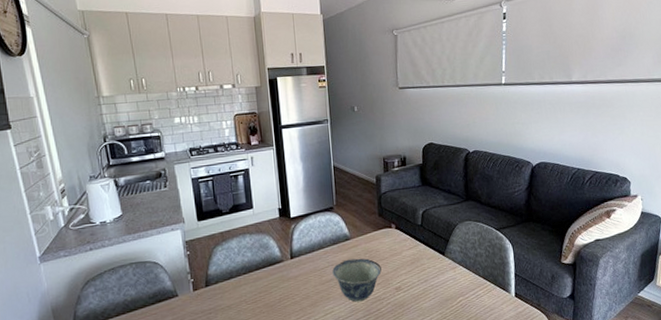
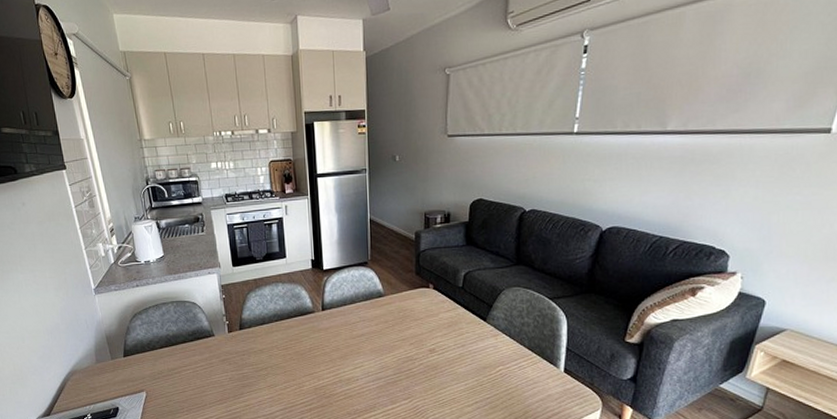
bowl: present [332,258,382,302] -> none [364,316,415,360]

